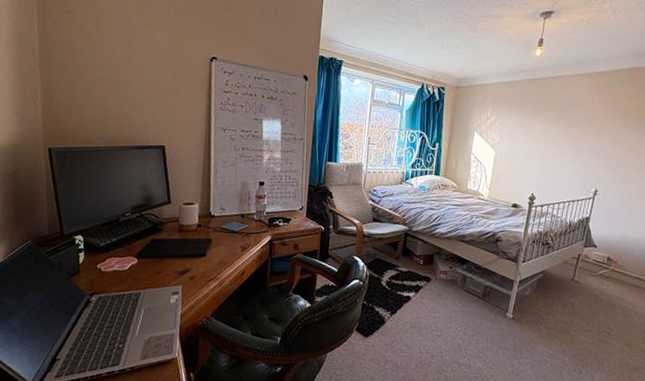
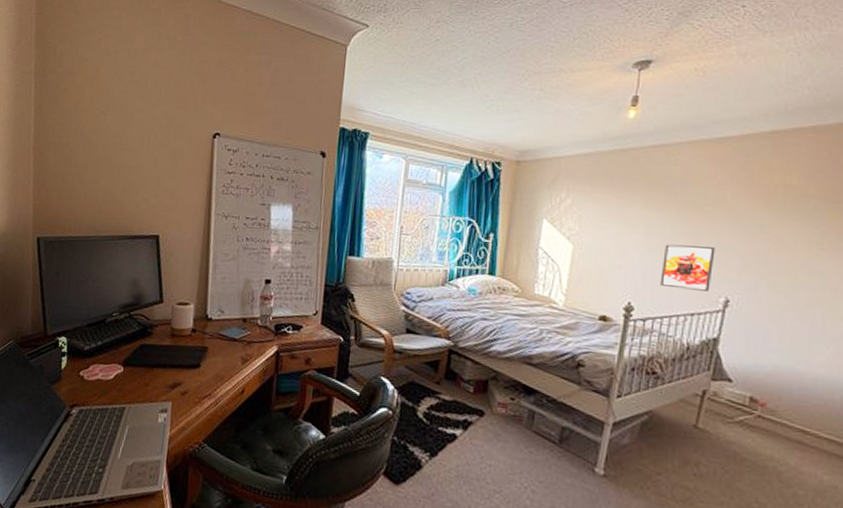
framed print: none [553,150,590,184] -> present [660,244,715,291]

